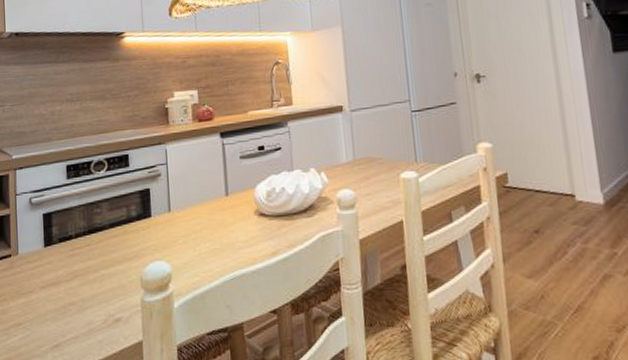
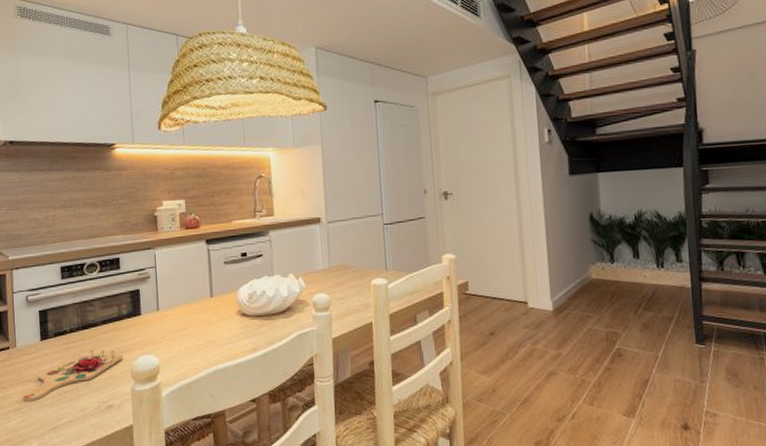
cutting board: none [25,256,133,315] -> present [23,350,124,401]

